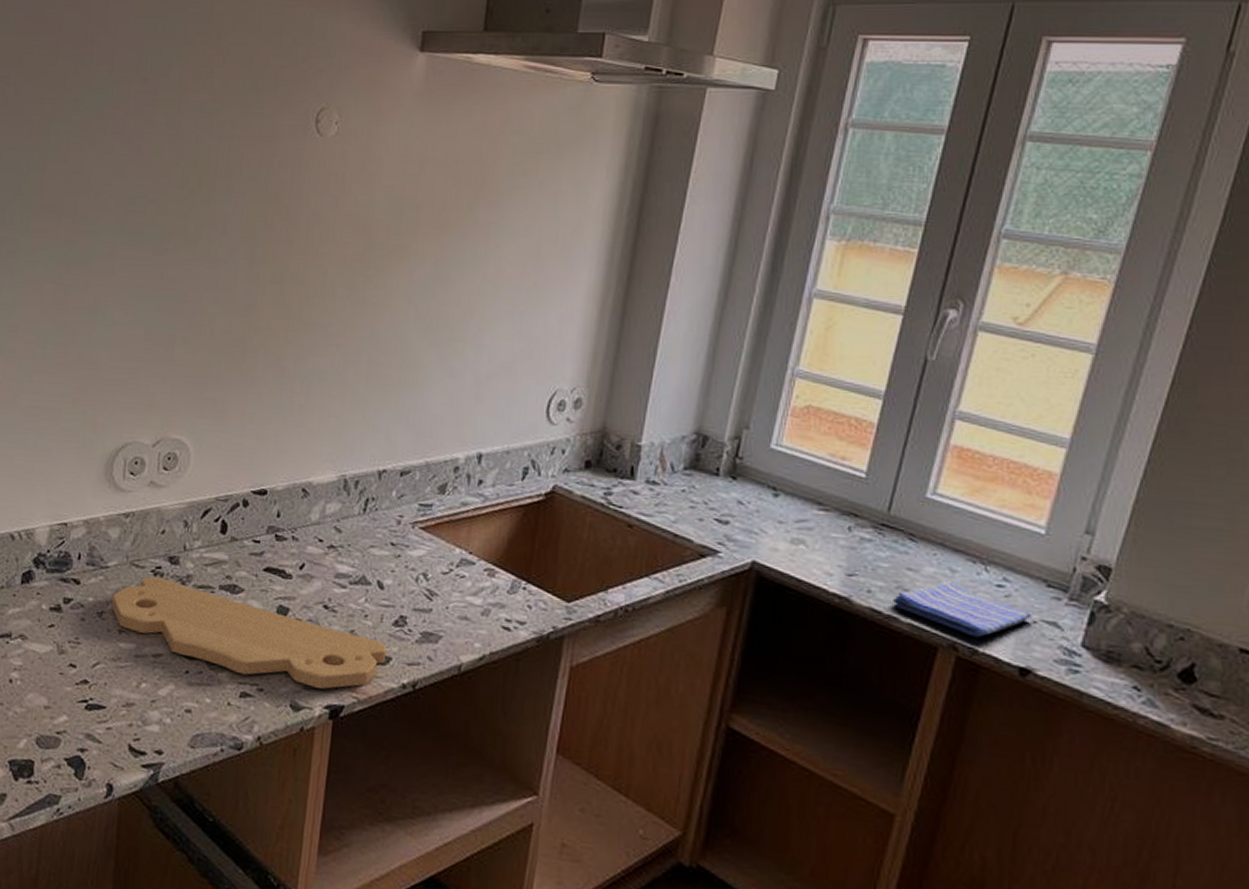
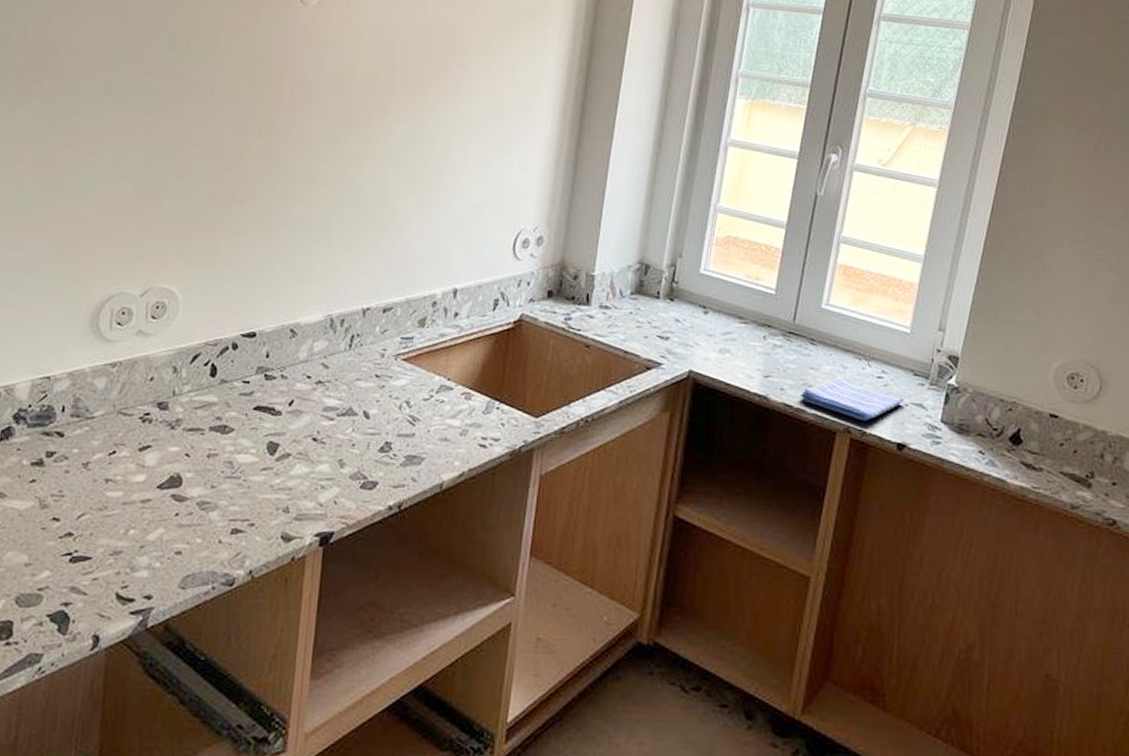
cutting board: present [111,576,387,689] -> none [98,423,374,518]

